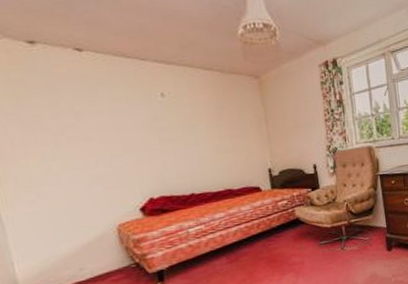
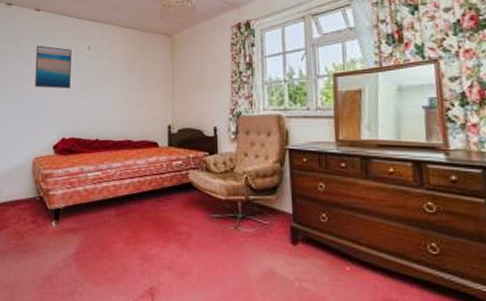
wall art: none [88,94,148,146] -> present [34,45,72,89]

